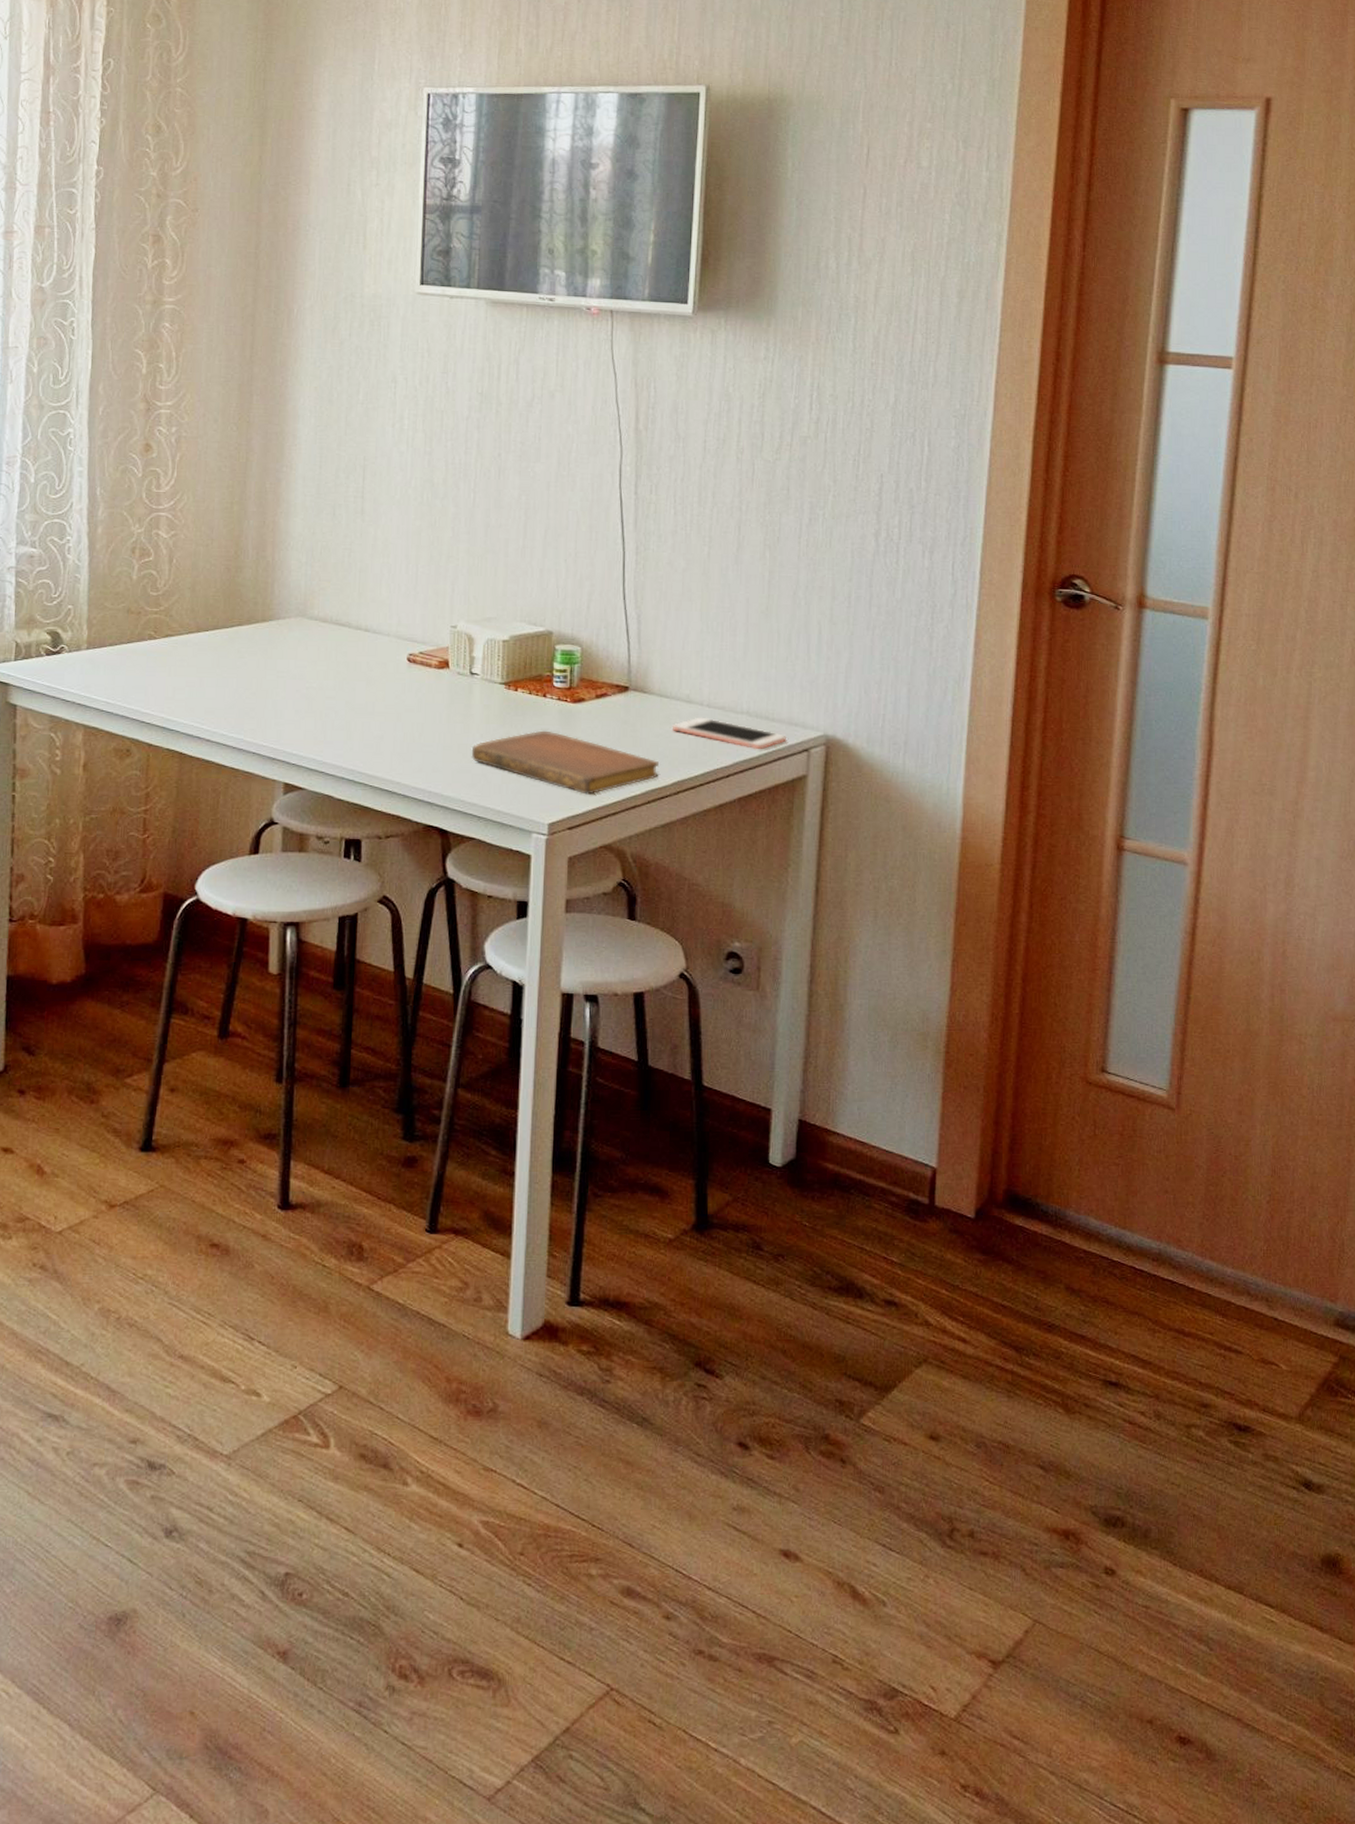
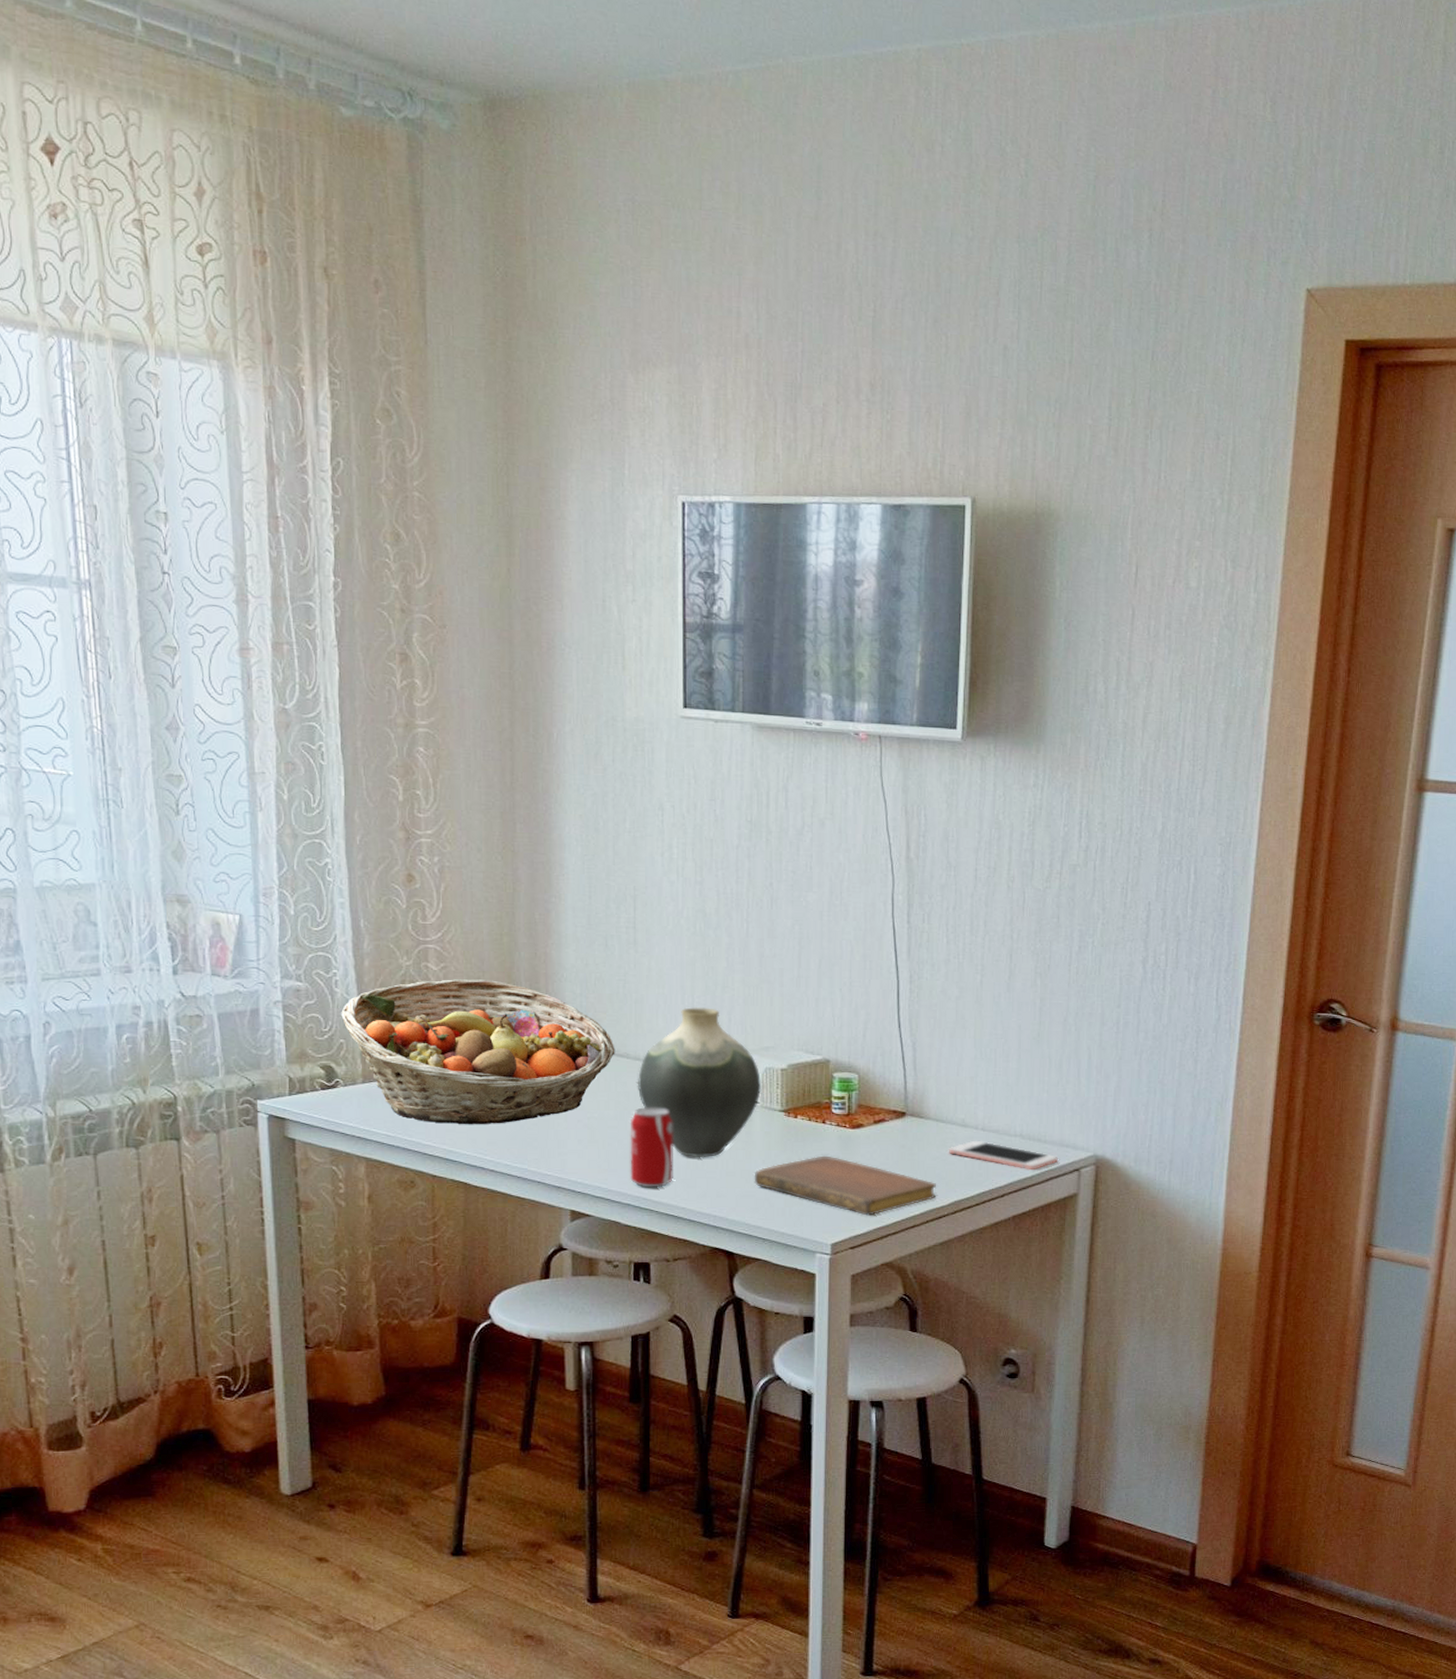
fruit basket: none [71,547,338,693] -> present [341,979,615,1125]
beverage can: none [346,678,392,761] -> present [630,1107,673,1188]
vase: none [357,577,483,731] -> present [637,1007,762,1158]

